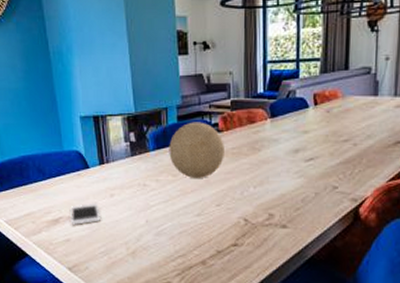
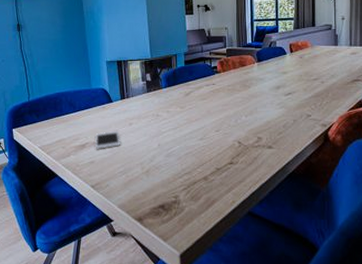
decorative ball: present [169,122,224,178] -> none [178,65,222,109]

